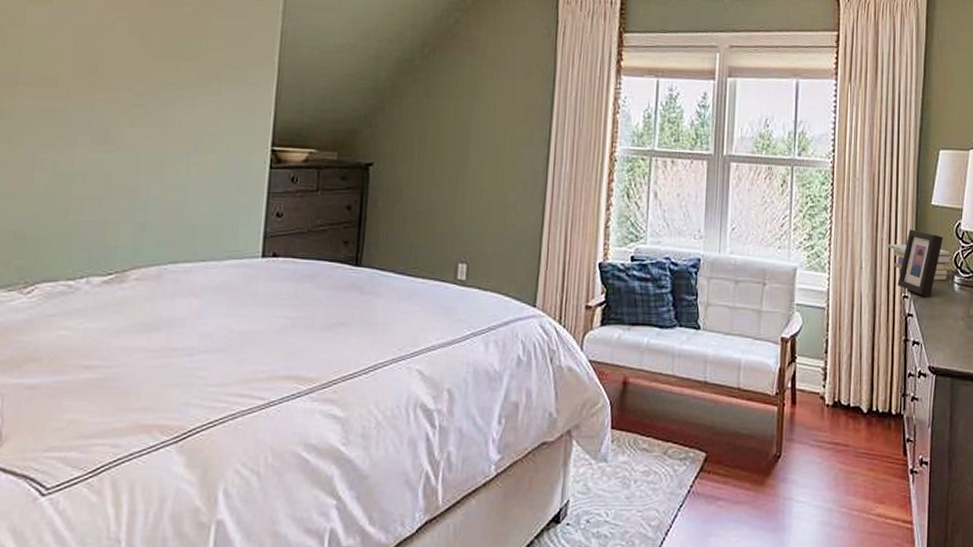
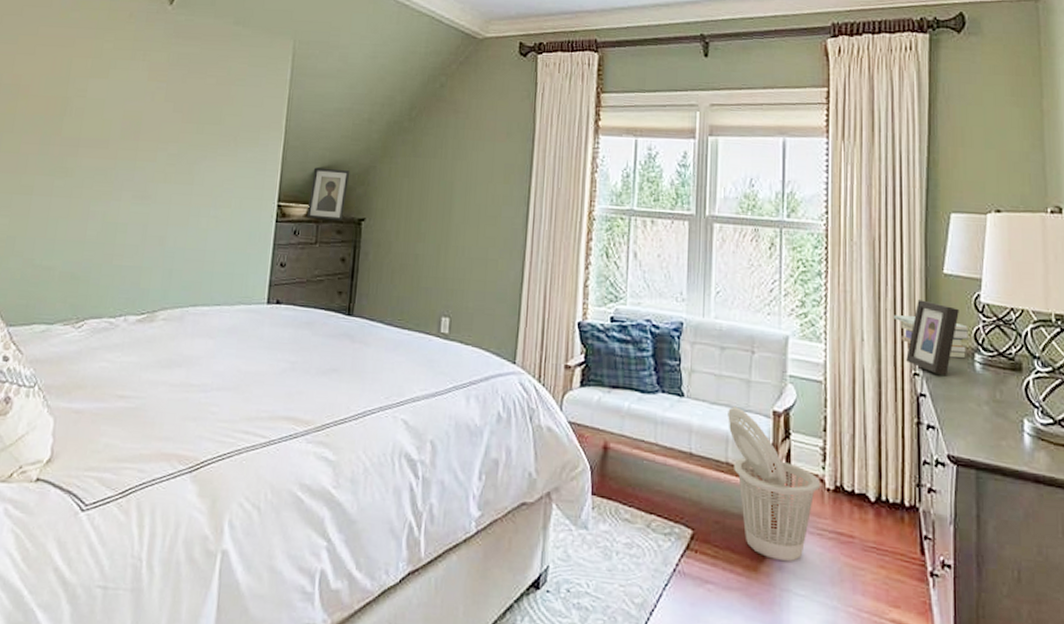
picture frame: none [305,108,355,167] -> present [306,167,350,222]
laundry basket: none [740,336,822,472] -> present [728,407,821,561]

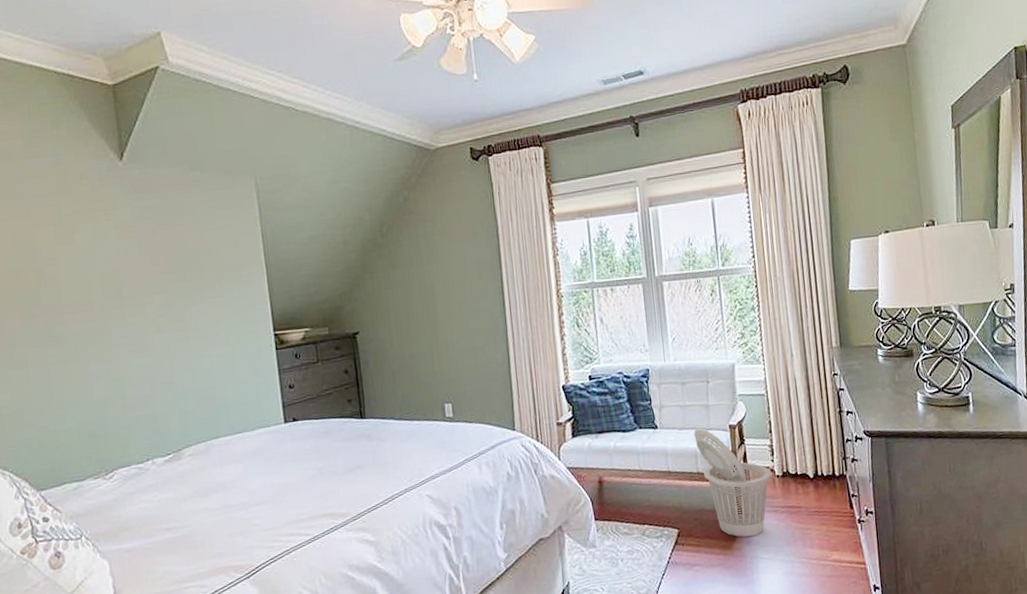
picture frame: present [306,167,350,222] -> none [302,291,339,341]
books: present [894,315,970,359] -> none [814,328,873,357]
picture frame: present [906,300,959,377] -> none [826,314,864,372]

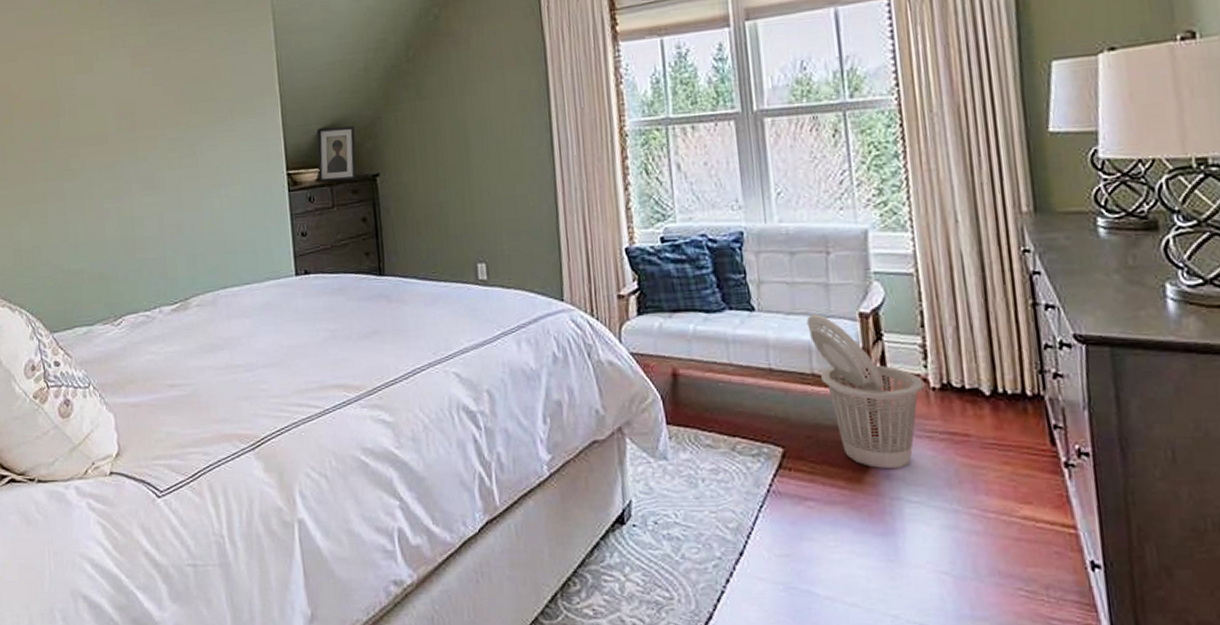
picture frame: none [302,291,339,341] -> present [317,126,357,182]

